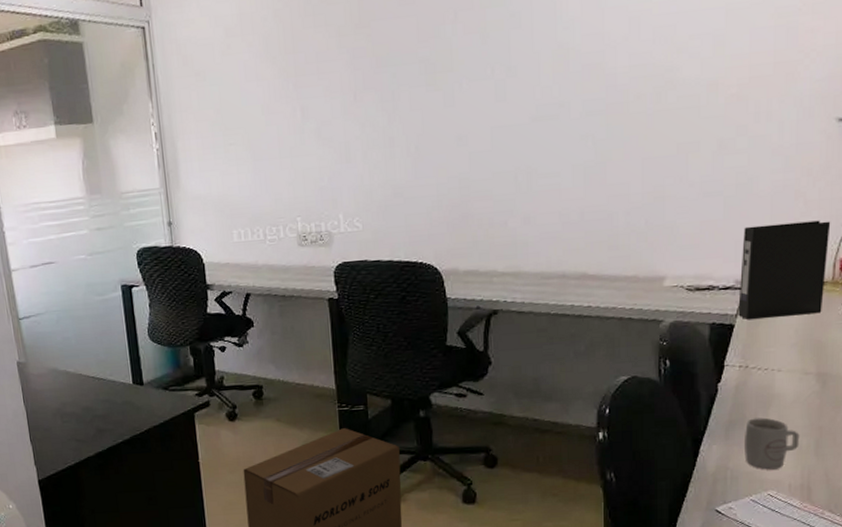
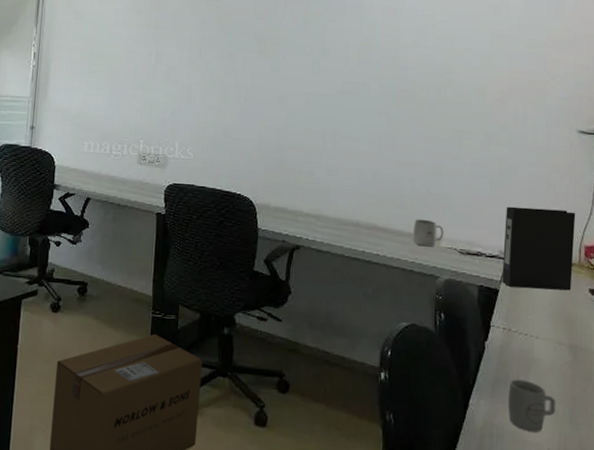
mug: none [631,257,668,290] -> present [413,219,444,247]

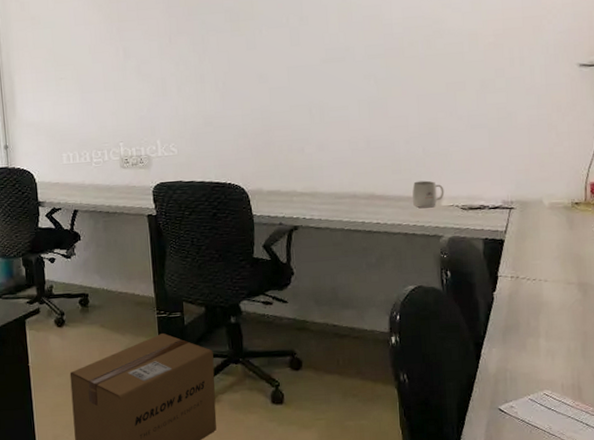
binder: present [502,206,576,291] -> none [506,149,580,235]
mug: present [508,379,556,432] -> none [520,323,568,371]

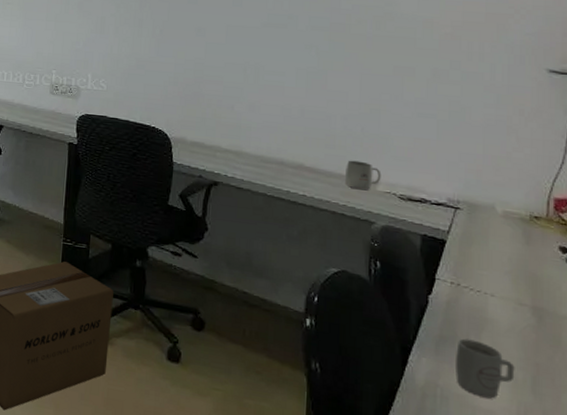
mug: none [520,323,568,371] -> present [455,338,515,399]

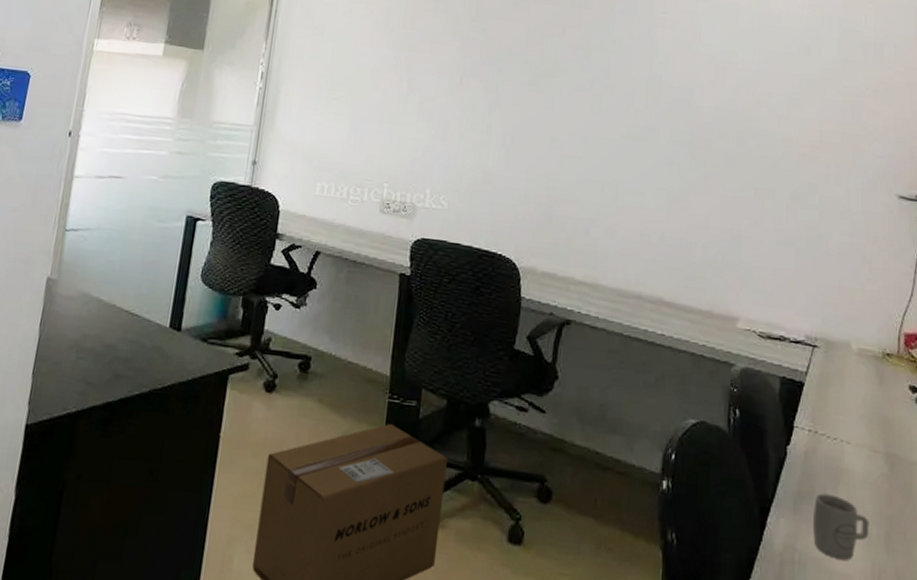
mug: present [345,160,382,191] -> none [705,293,742,328]

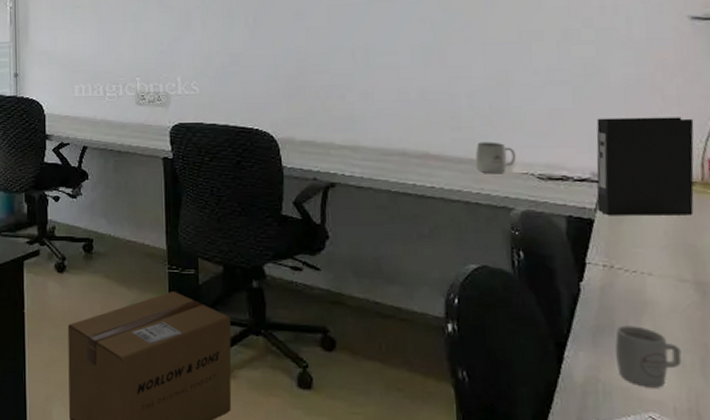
mug: none [705,293,742,328] -> present [476,142,516,174]
binder: none [808,282,895,387] -> present [596,117,694,216]

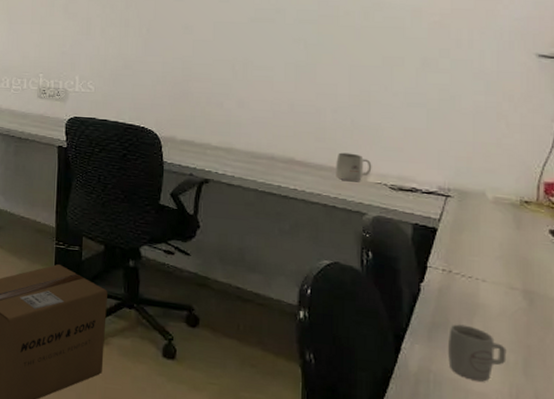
binder: present [596,117,694,216] -> none [441,139,534,231]

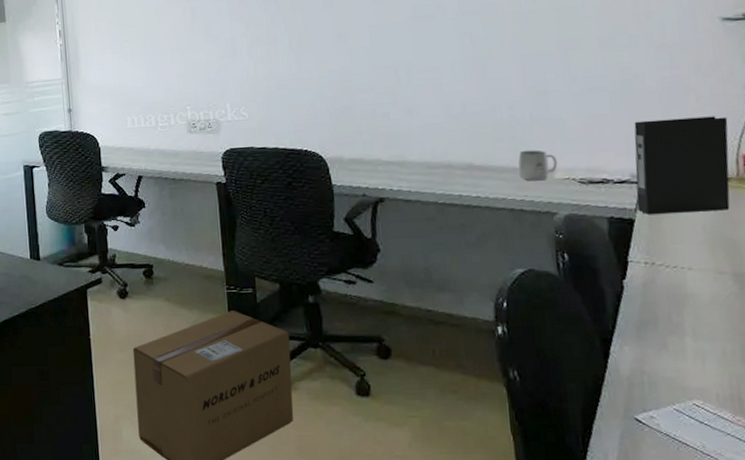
binder: none [441,139,534,231] -> present [634,116,730,214]
mug: present [448,324,507,382] -> none [659,318,723,376]

